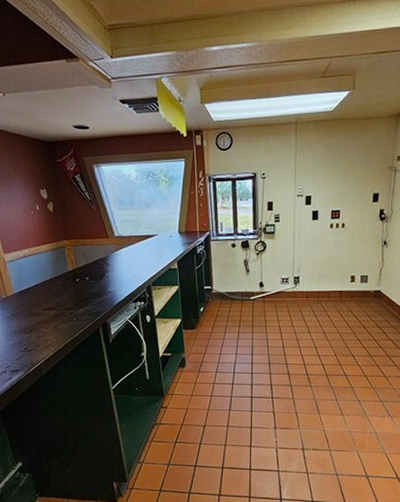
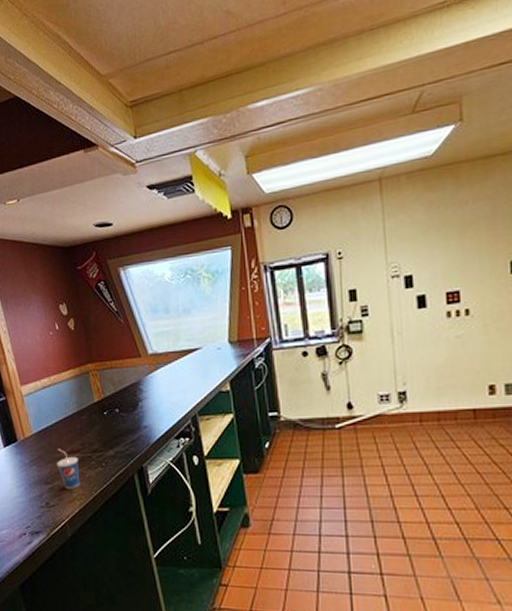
cup: none [35,306,54,338] -> present [57,449,80,489]

